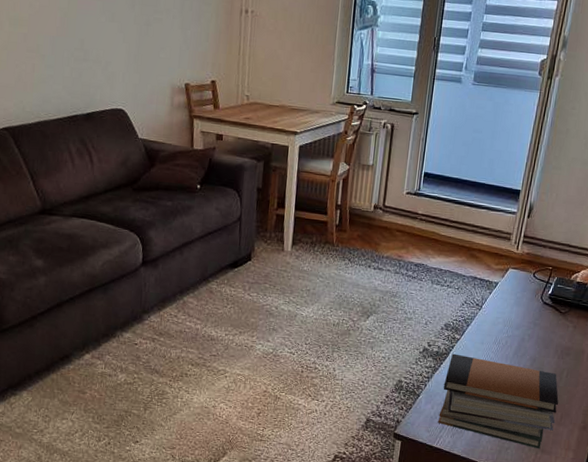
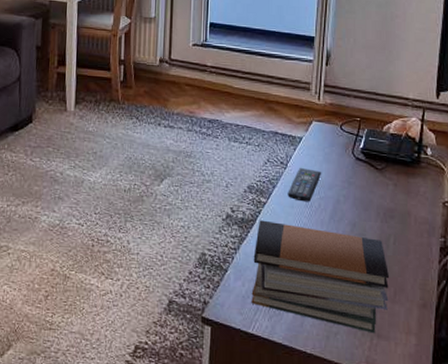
remote control: none [479,309,512,340] -> present [287,167,322,202]

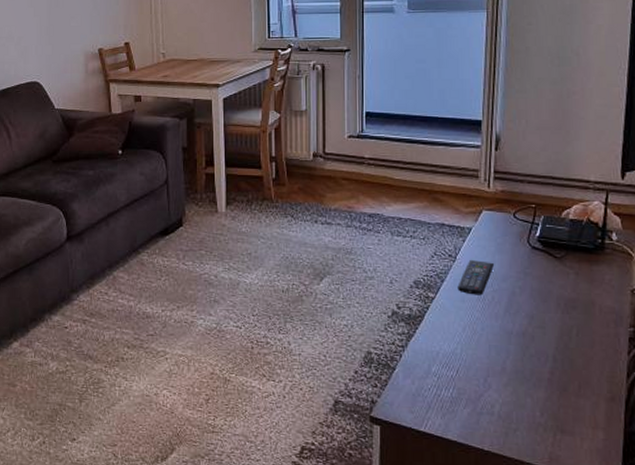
book stack: present [251,220,390,334] -> none [422,315,573,429]

